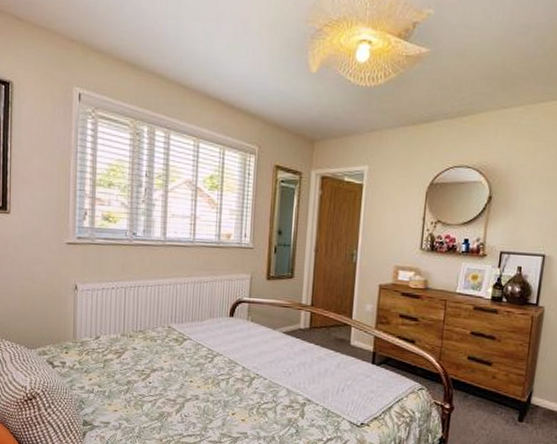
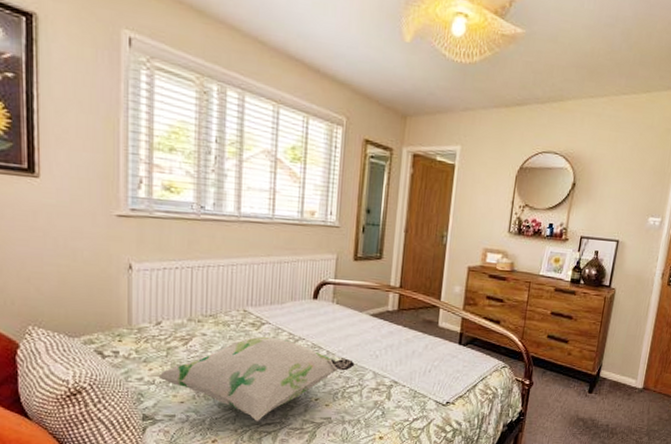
decorative pillow: none [96,351,269,432] -> present [158,336,355,421]

